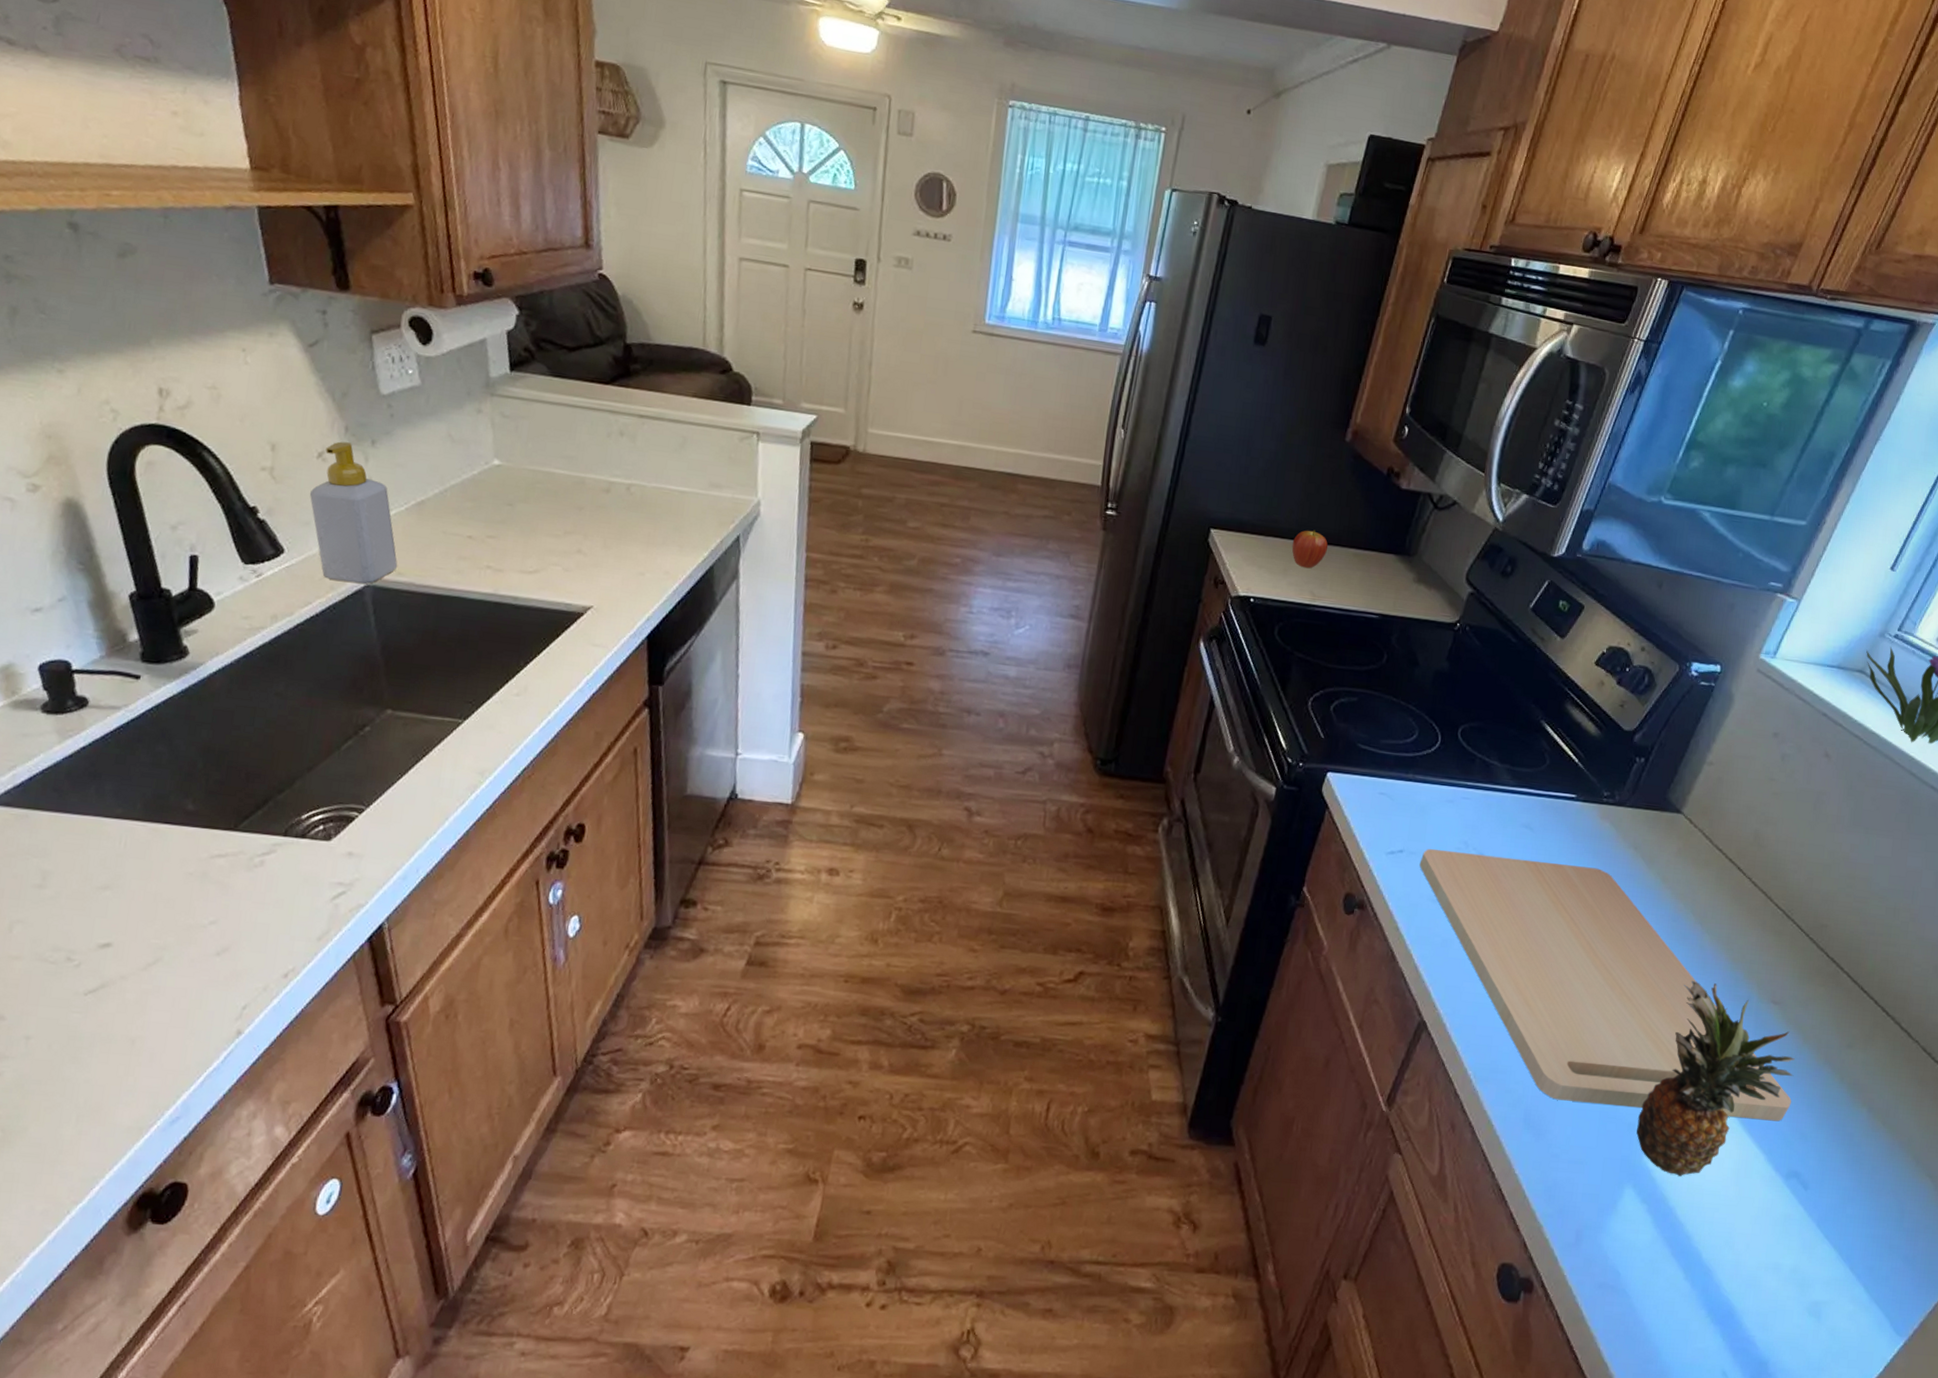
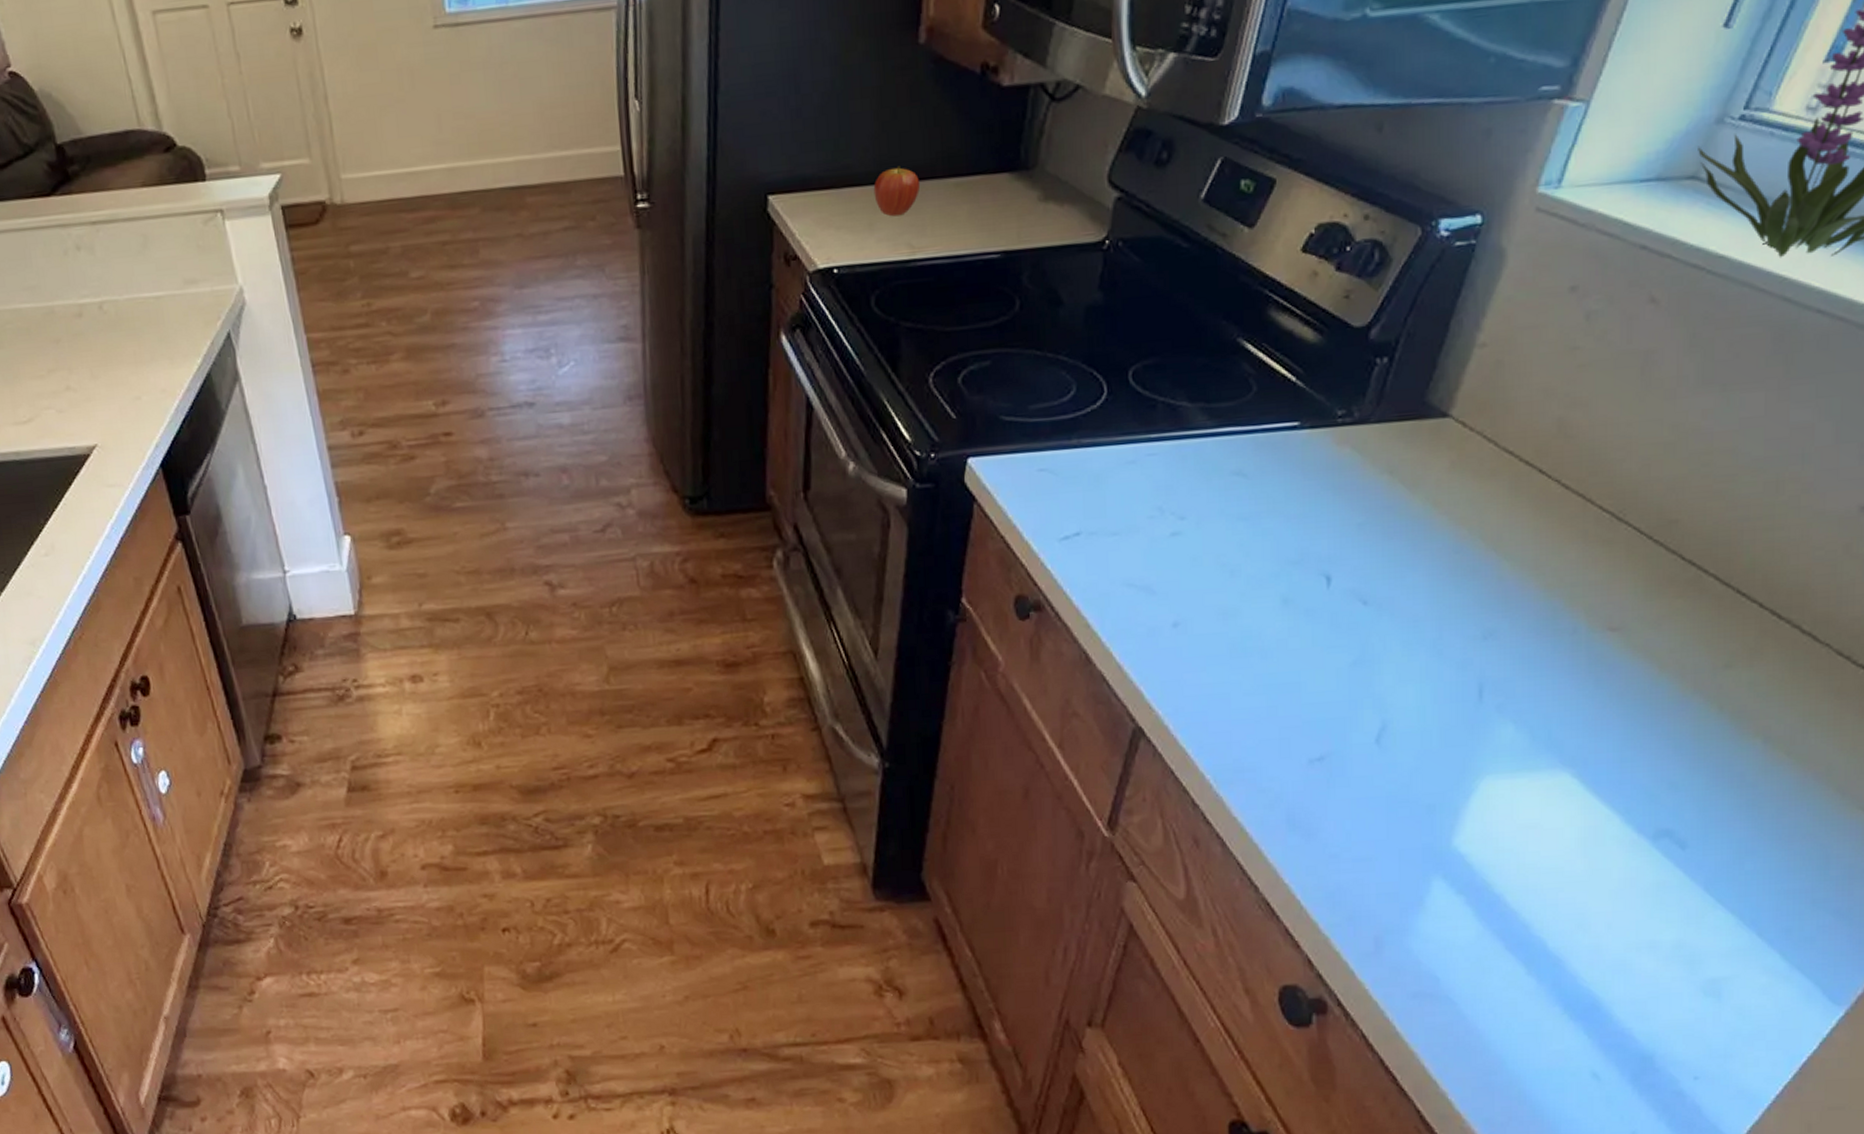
cutting board: present [1419,849,1791,1122] -> none [1103,507,1650,792]
fruit: present [1636,980,1795,1176] -> none [1439,619,1651,857]

